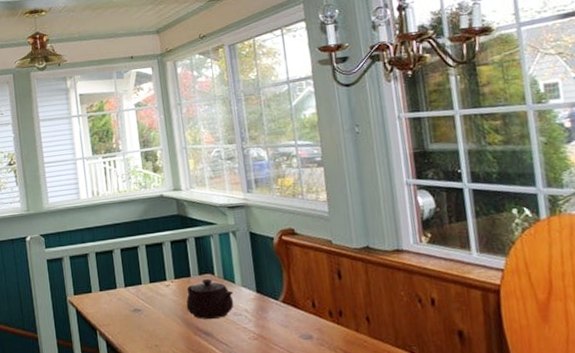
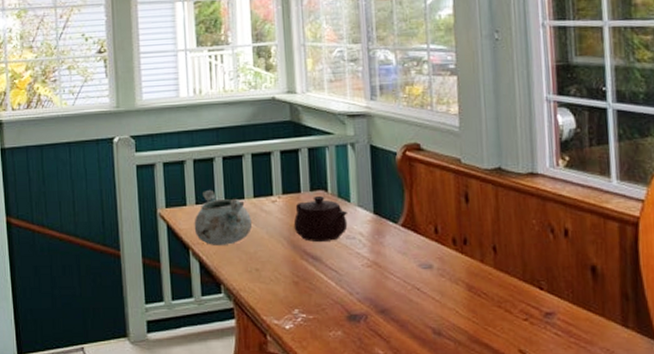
decorative bowl: none [99,277,150,326] -> present [194,189,253,245]

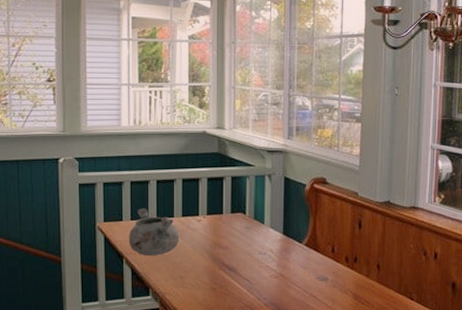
teapot: present [293,195,348,242] -> none [215,217,262,256]

